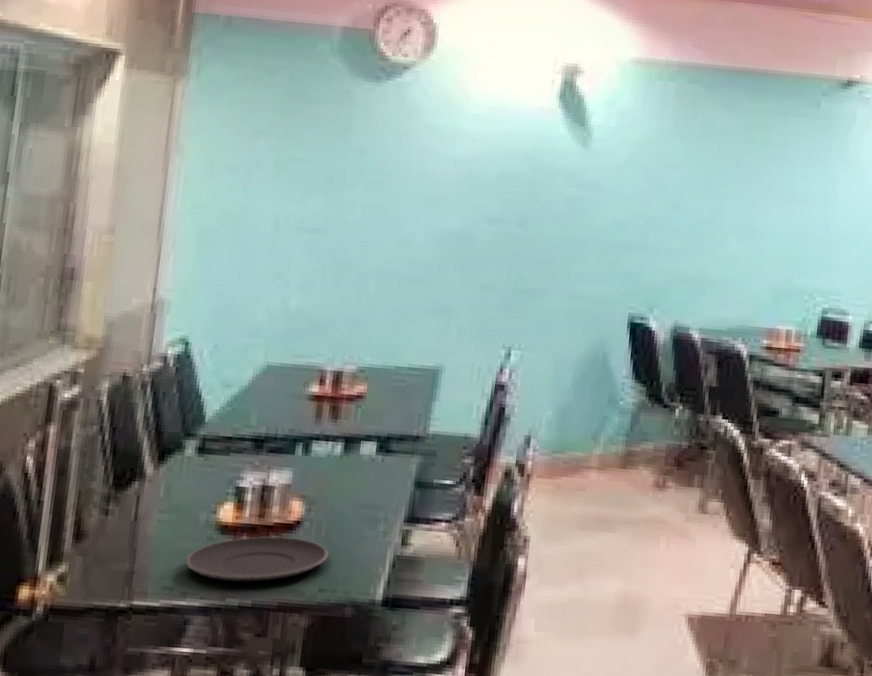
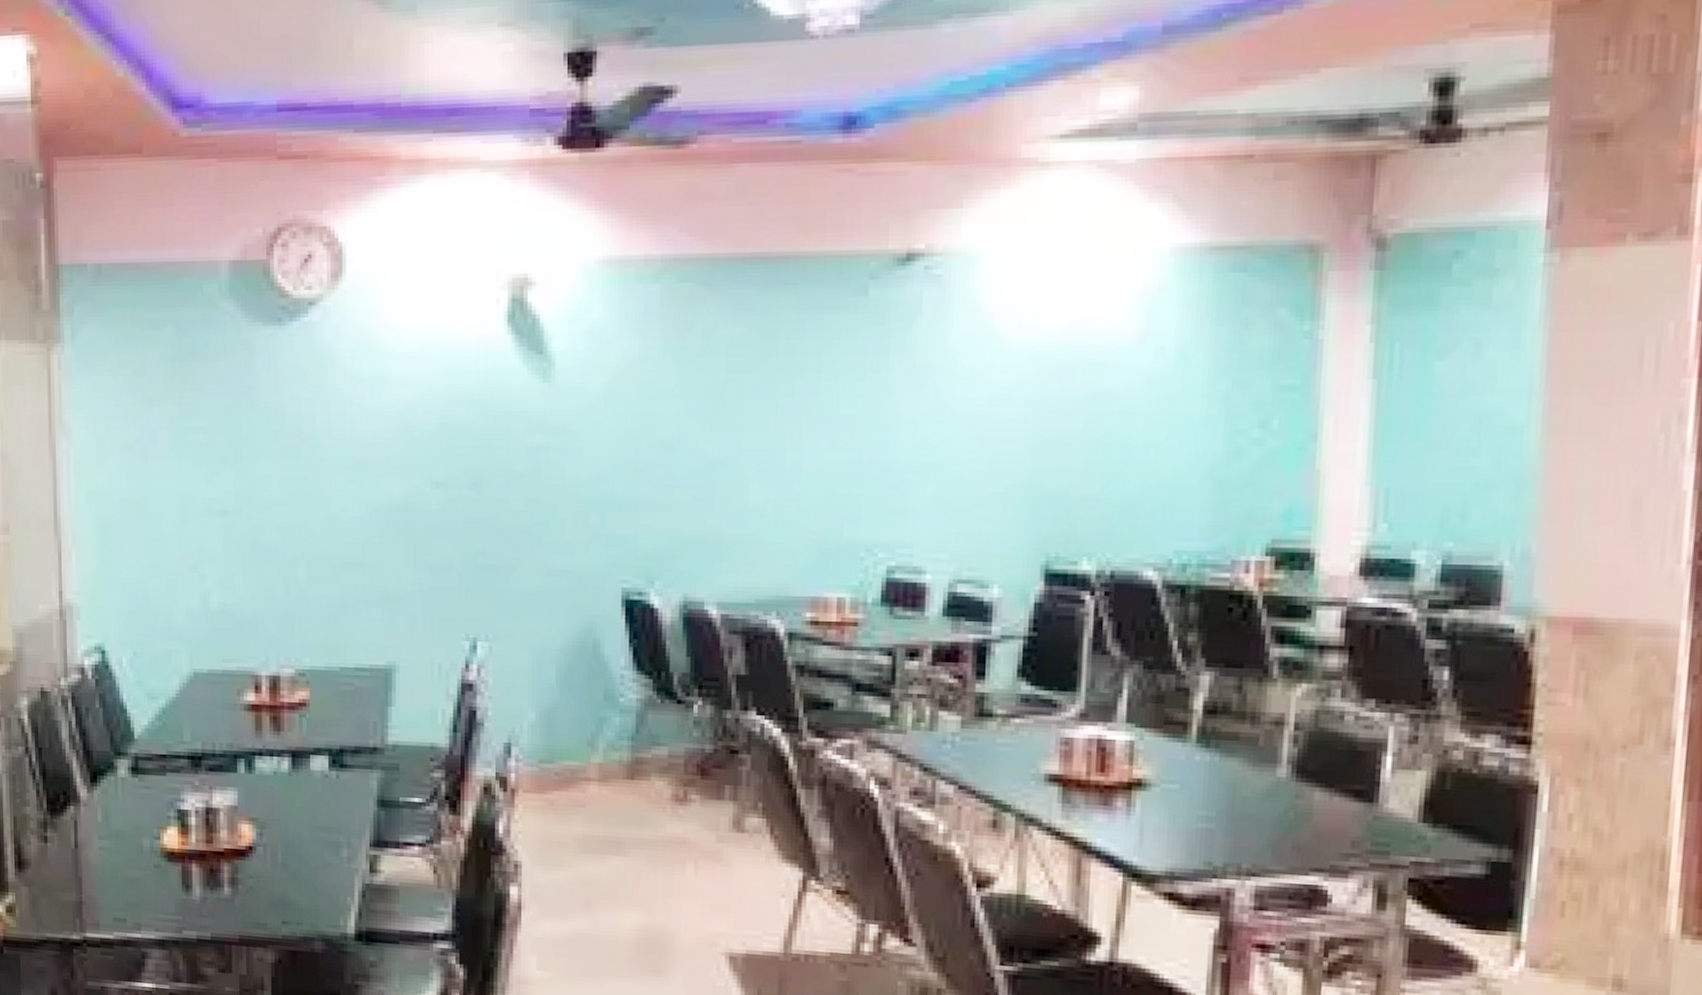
plate: present [185,536,328,582] -> none [134,863,288,914]

